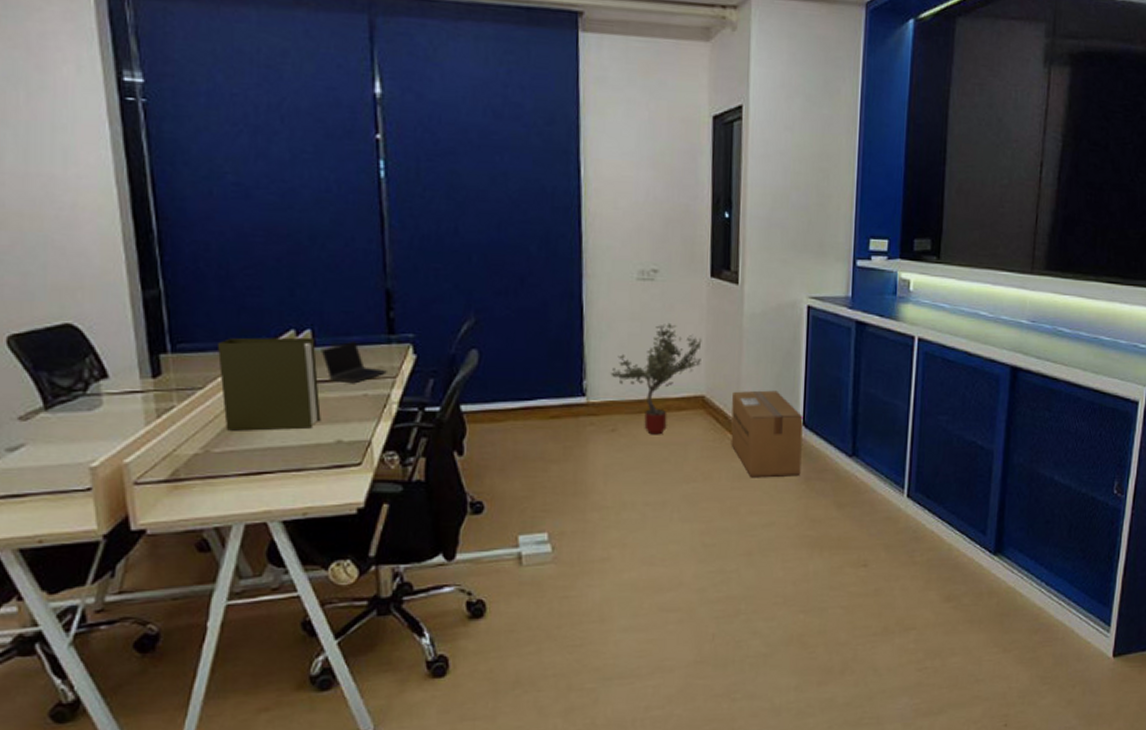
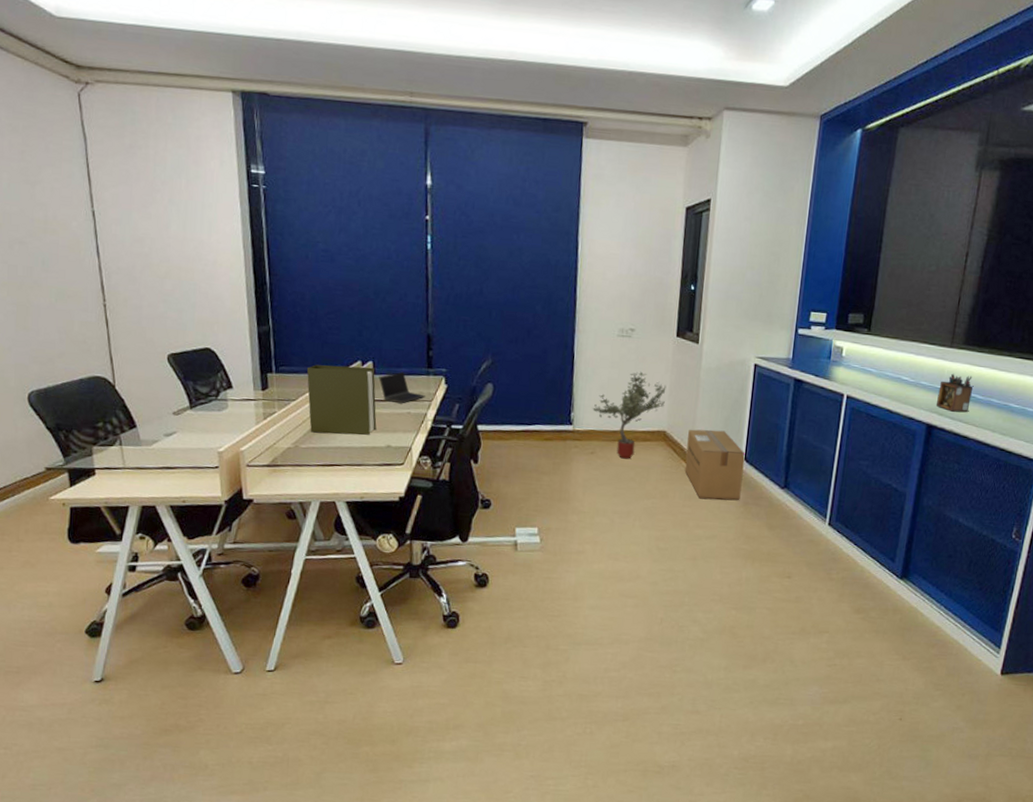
desk organizer: none [1020,304,1058,350] -> present [936,373,973,413]

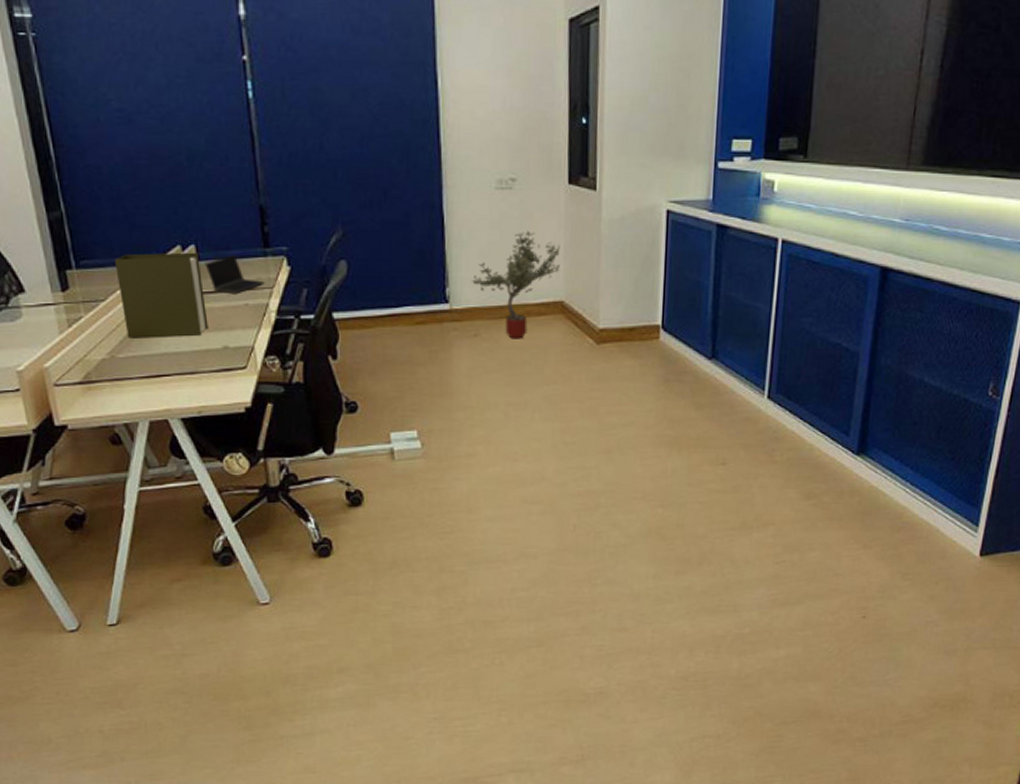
box: present [684,429,745,501] -> none [590,295,662,380]
desk organizer: present [936,373,973,413] -> none [892,202,935,249]

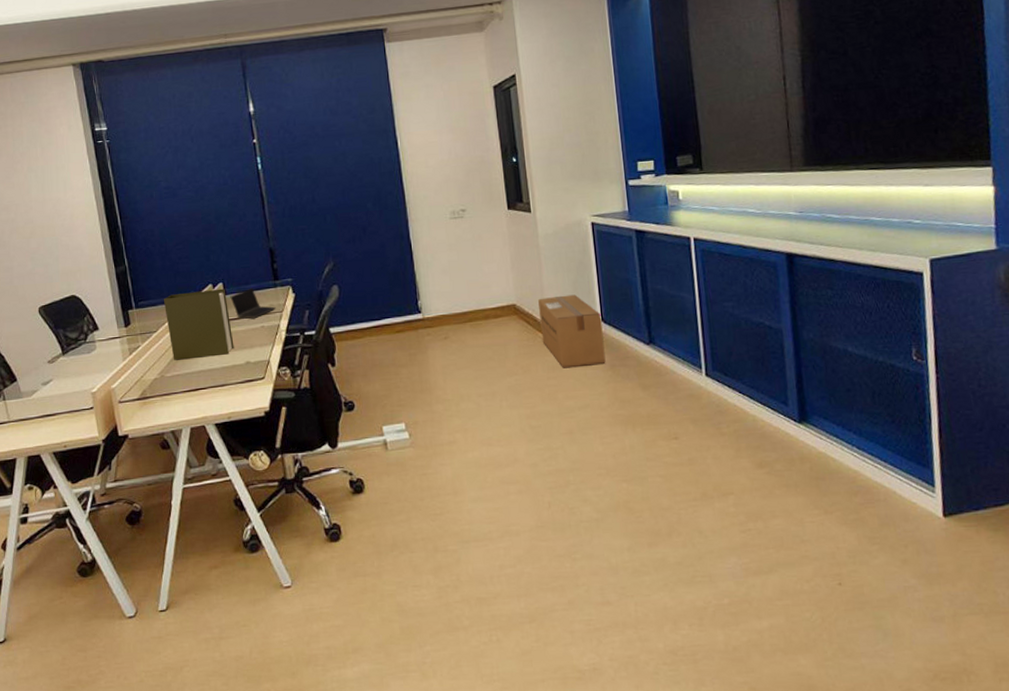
potted tree: present [472,230,561,339] -> none [438,249,509,339]
box: none [590,295,662,380] -> present [538,294,606,369]

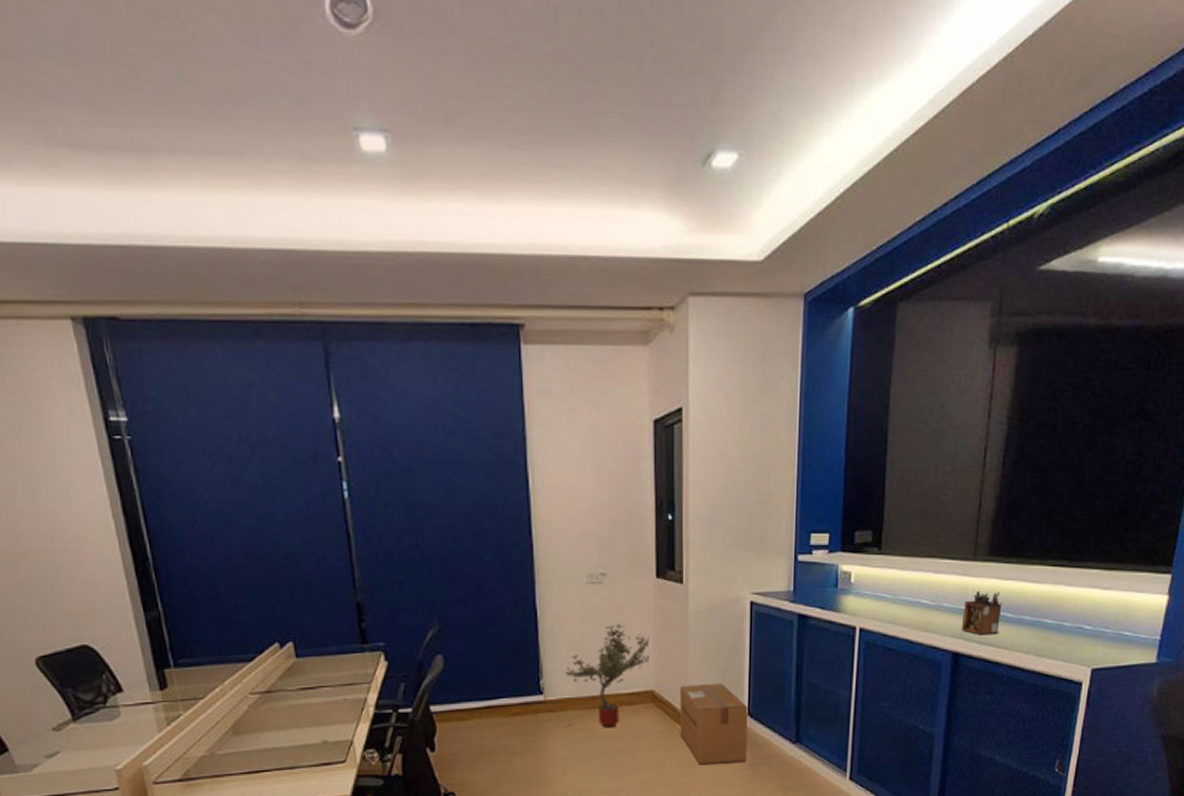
binder: present [163,288,234,360] -> none [212,649,308,735]
laptop computer: present [230,287,276,319] -> none [303,650,363,690]
potted tree: none [438,249,509,339] -> present [565,623,650,728]
desk organizer: none [789,196,828,236] -> present [962,590,1001,635]

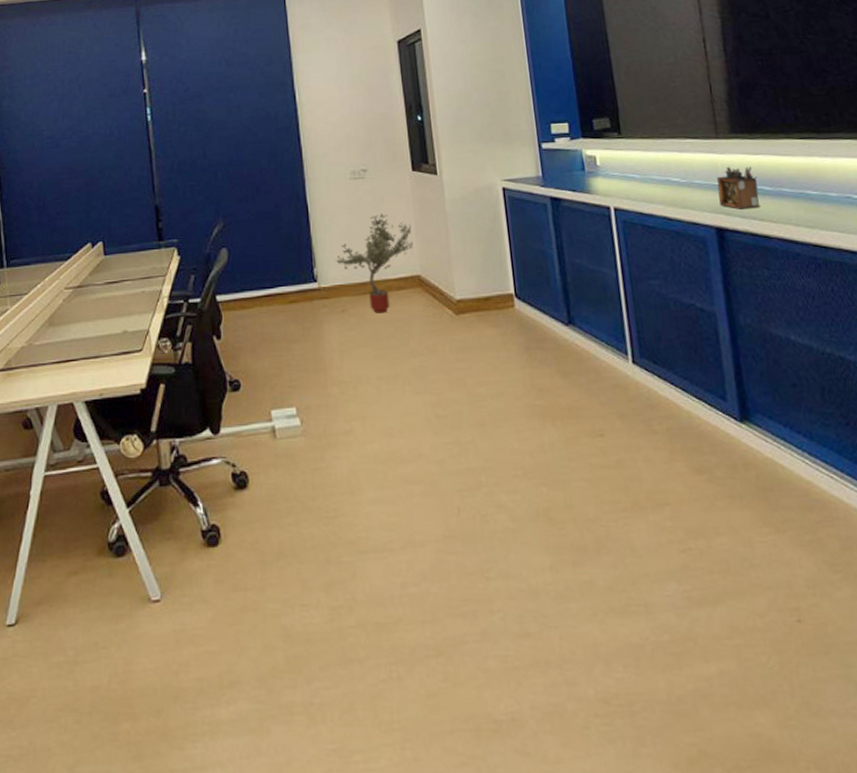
box: present [680,683,748,765] -> none [445,266,521,350]

